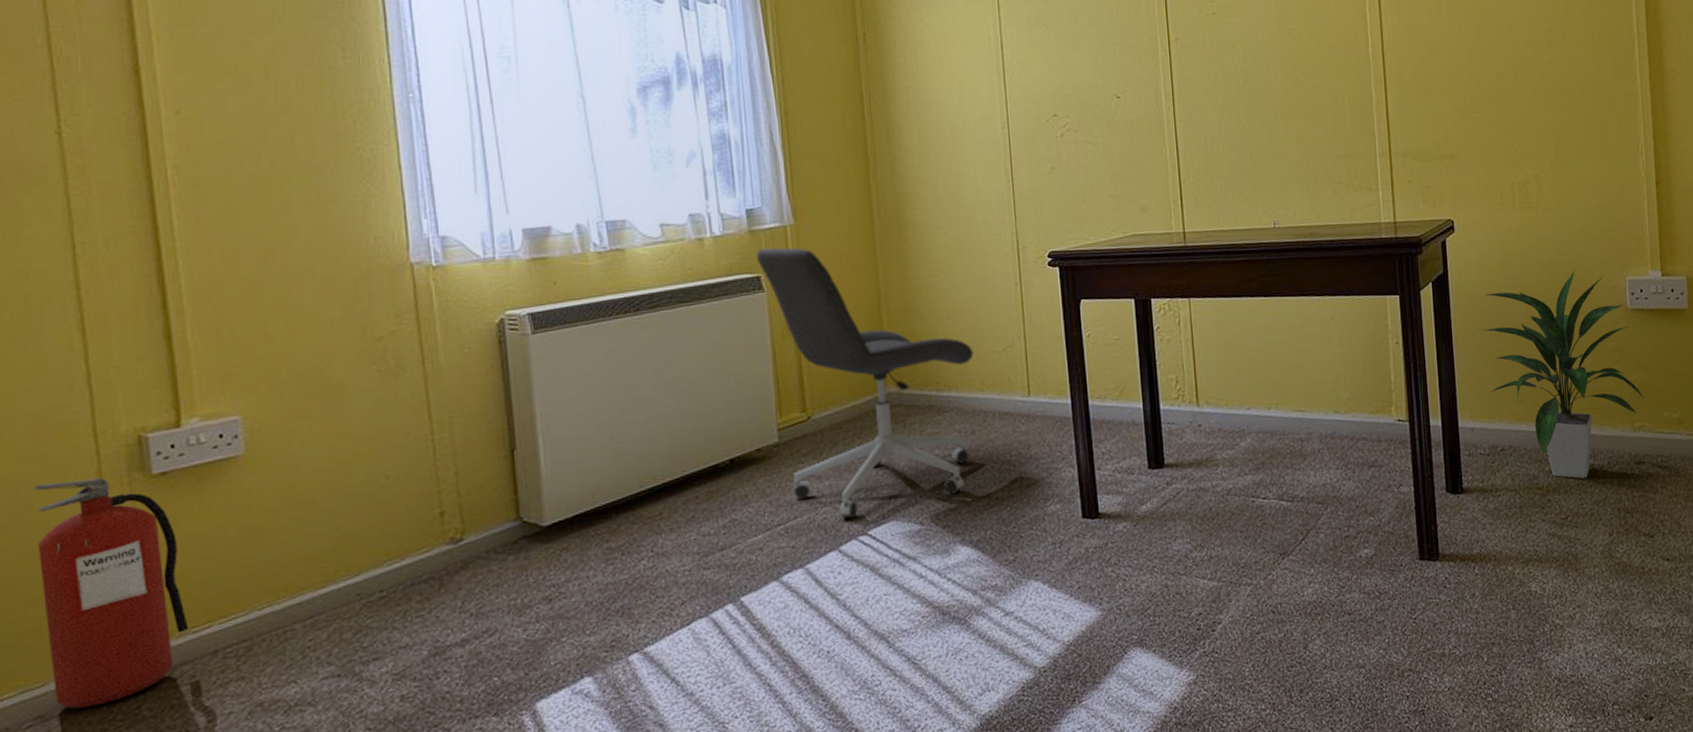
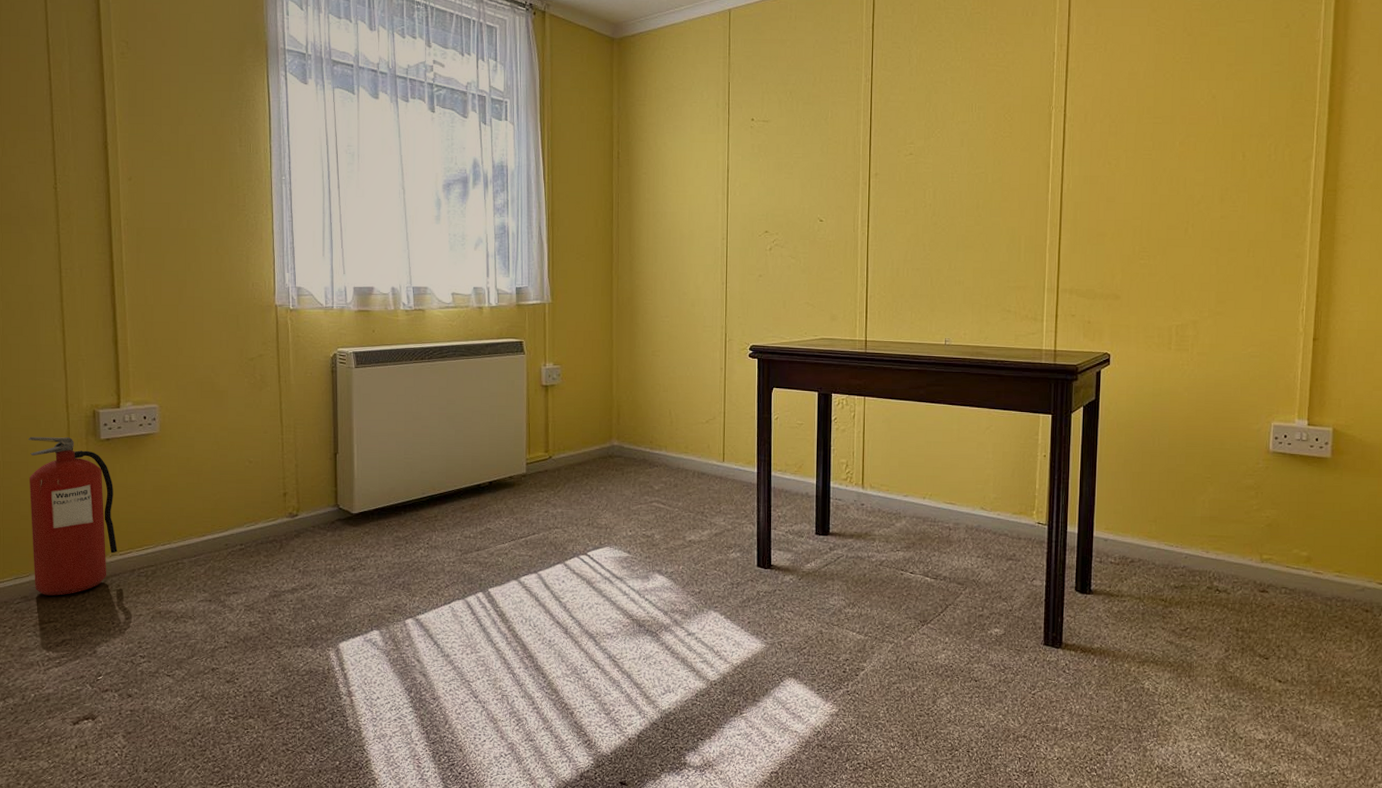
office chair: present [756,248,974,519] -> none [521,319,682,541]
indoor plant: present [1478,270,1646,479] -> none [1122,410,1277,598]

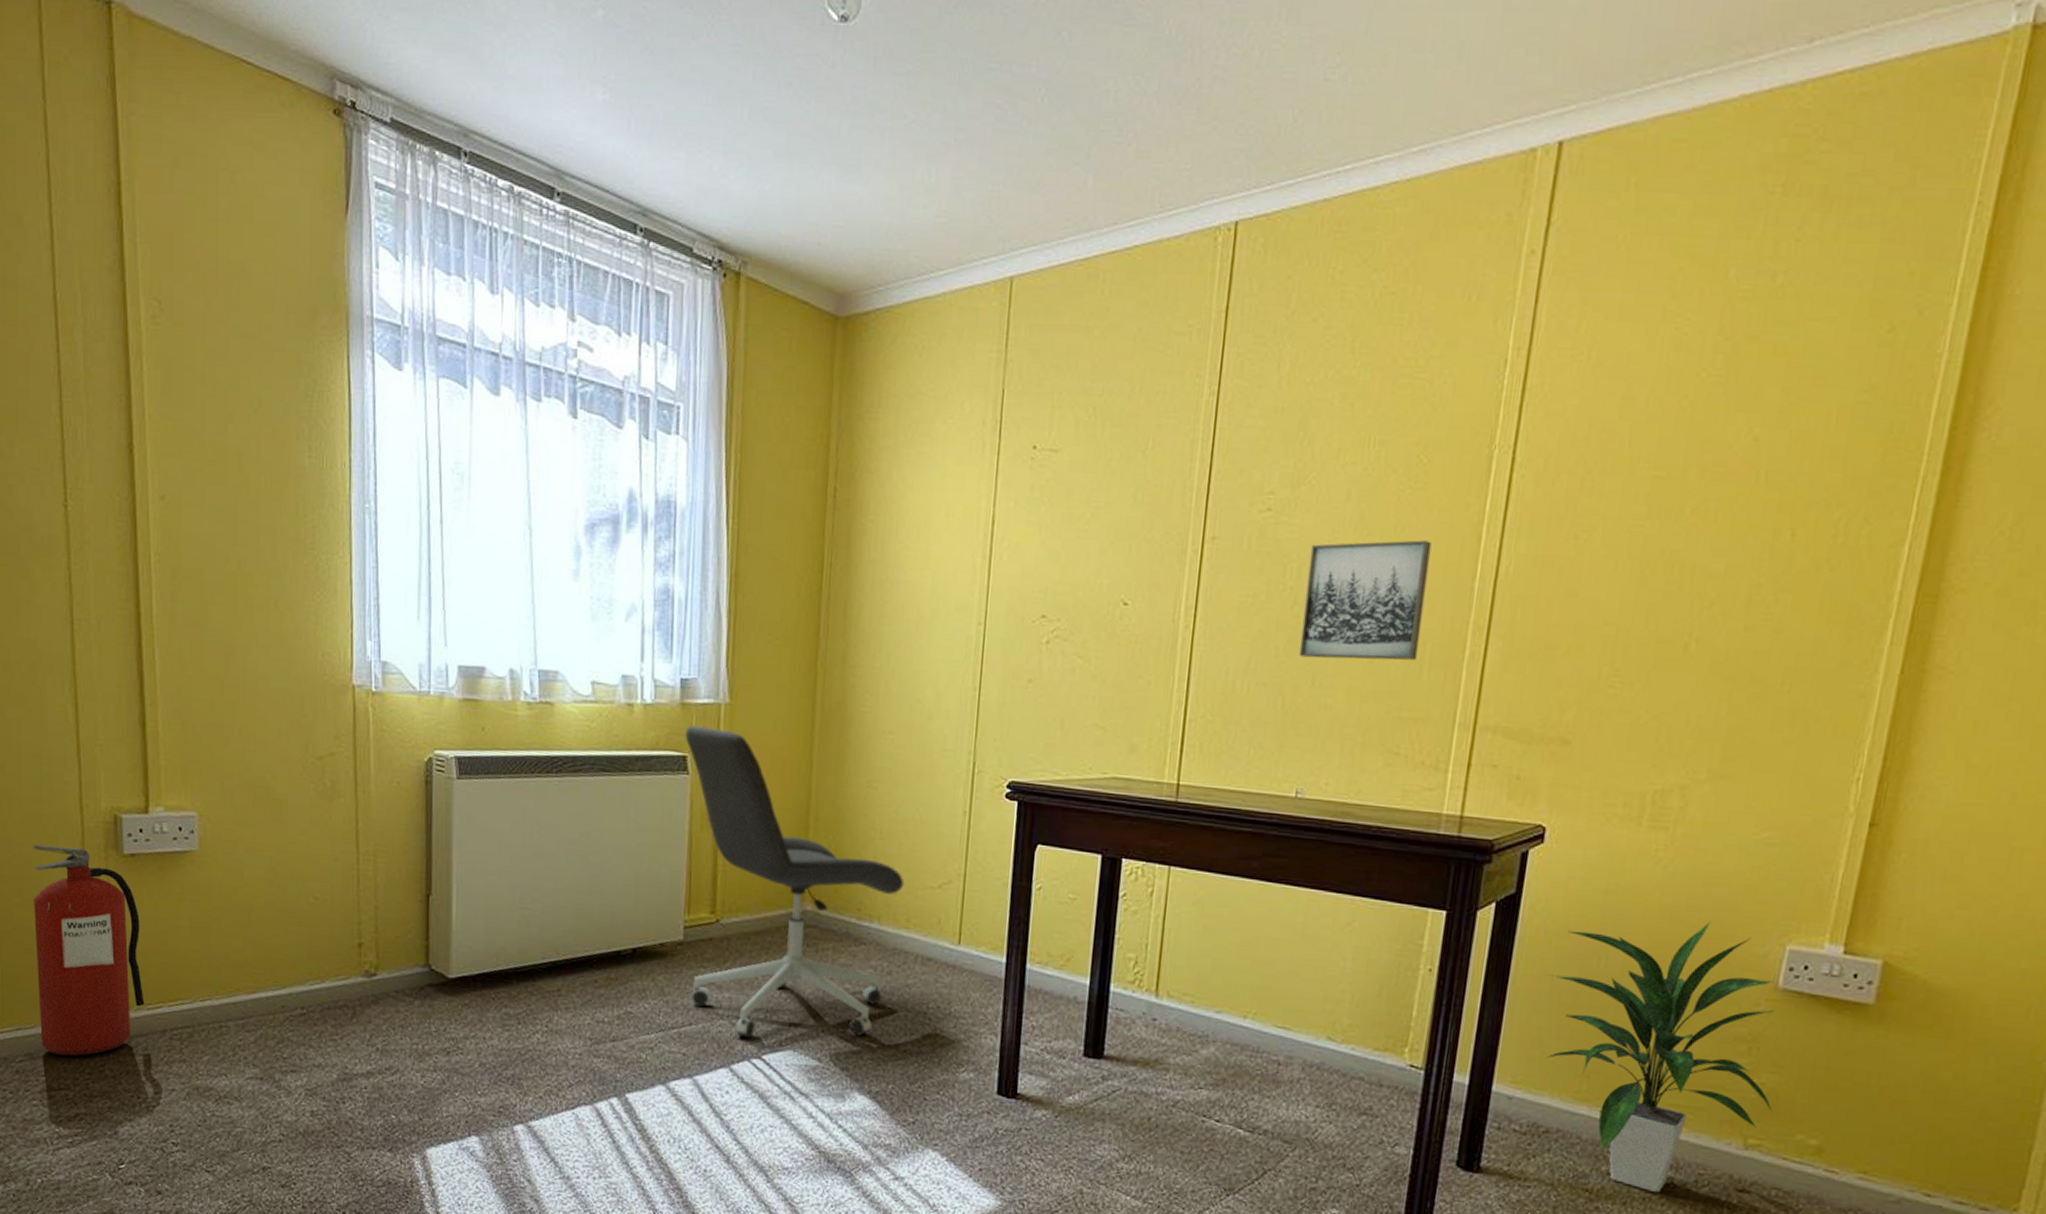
office chair: none [521,319,682,541] -> present [685,725,905,1039]
wall art: none [939,170,1018,250] -> present [1298,540,1432,661]
indoor plant: none [1122,410,1277,598] -> present [1546,922,1775,1193]

